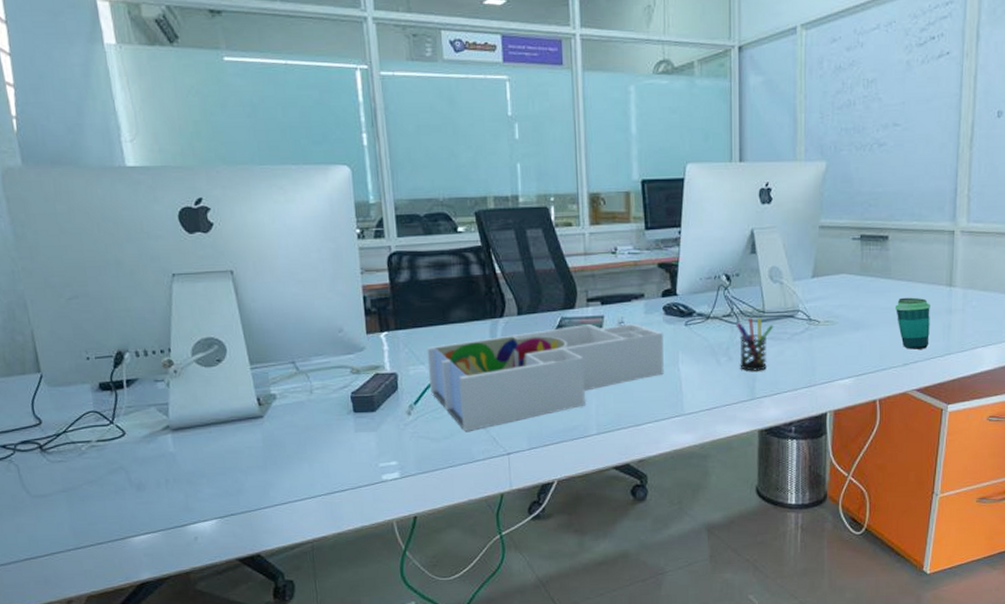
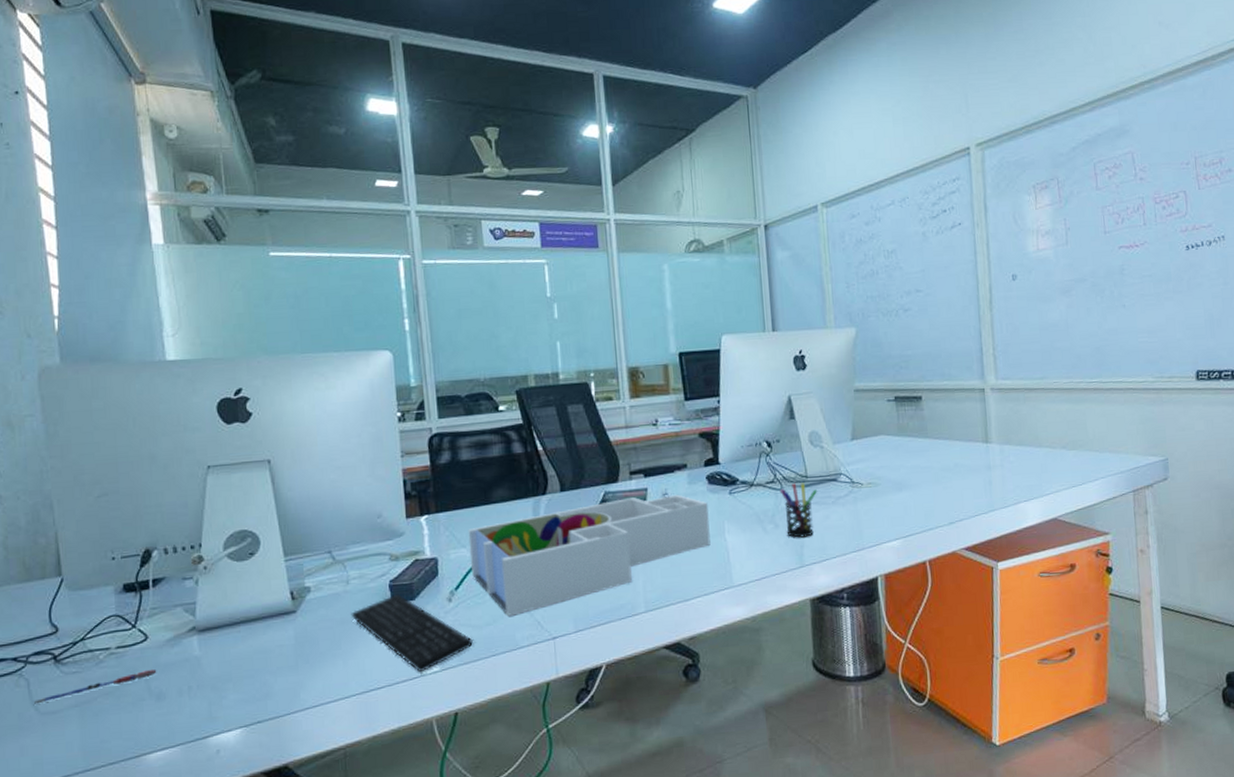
pen: none [24,462,136,488] -> present [33,669,157,704]
keyboard: none [315,405,432,479] -> present [351,594,474,673]
cup: present [894,297,930,349] -> none [934,455,973,508]

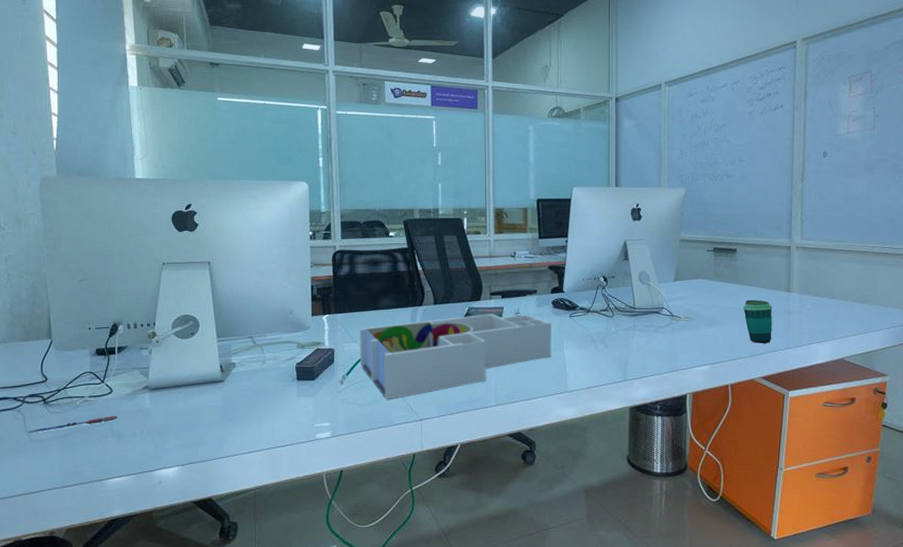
keyboard: present [351,594,474,673] -> none [265,374,359,437]
pen holder: present [779,482,818,538] -> none [611,313,643,357]
cup: none [934,455,973,508] -> present [742,300,772,343]

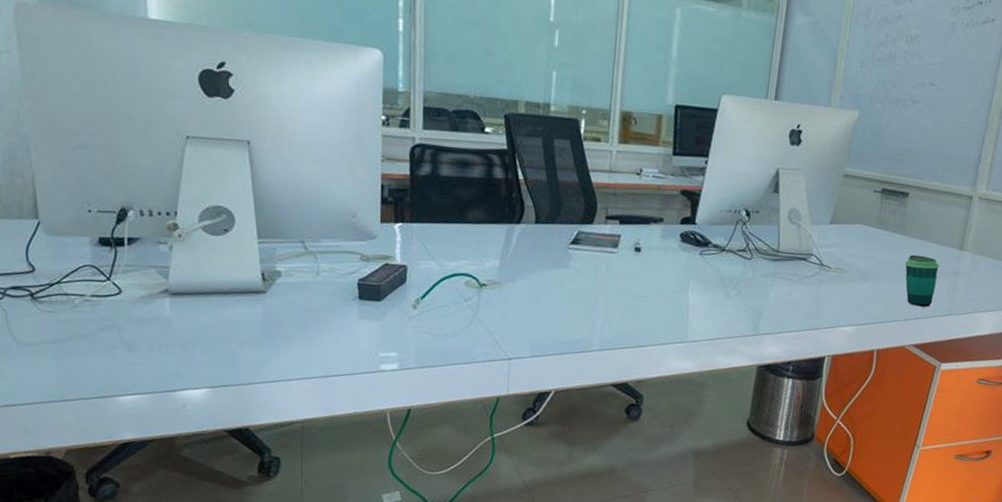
pen: present [27,415,118,434] -> none [11,321,130,335]
desk organizer: present [359,314,552,399] -> none [438,241,677,332]

